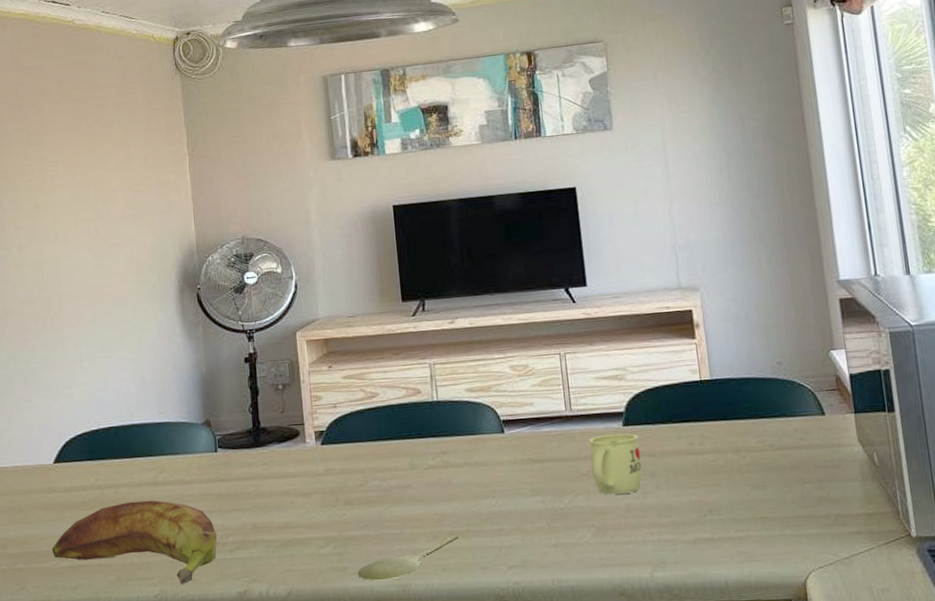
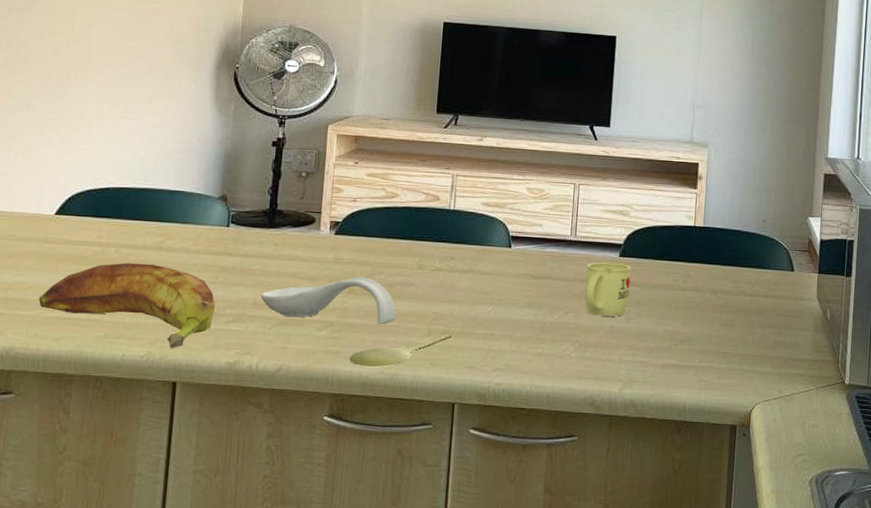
spoon rest: none [258,485,398,538] -> present [260,277,396,325]

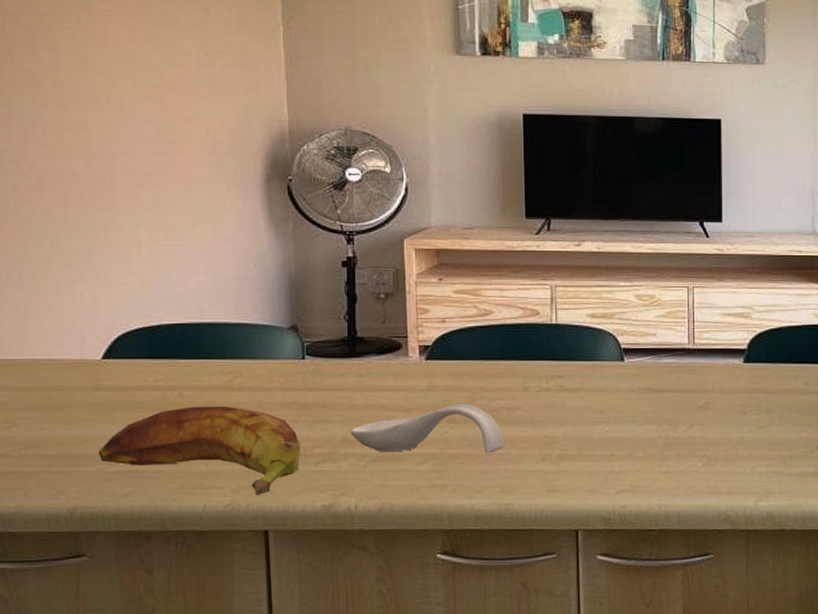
spoon: present [349,334,452,368] -> none [457,458,568,499]
mug: present [584,262,631,317] -> none [709,369,758,427]

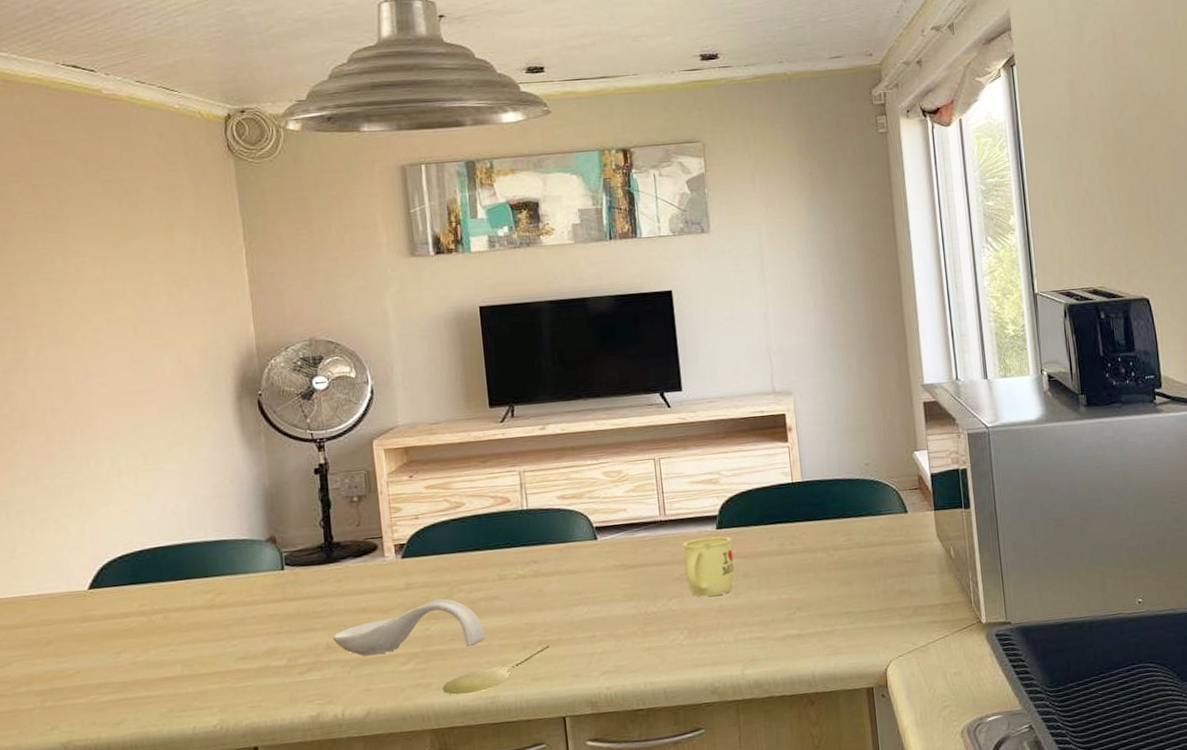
banana: present [97,405,302,496] -> none [88,624,286,713]
spoon: none [457,458,568,499] -> present [442,644,549,695]
mug: none [709,369,758,427] -> present [682,536,735,597]

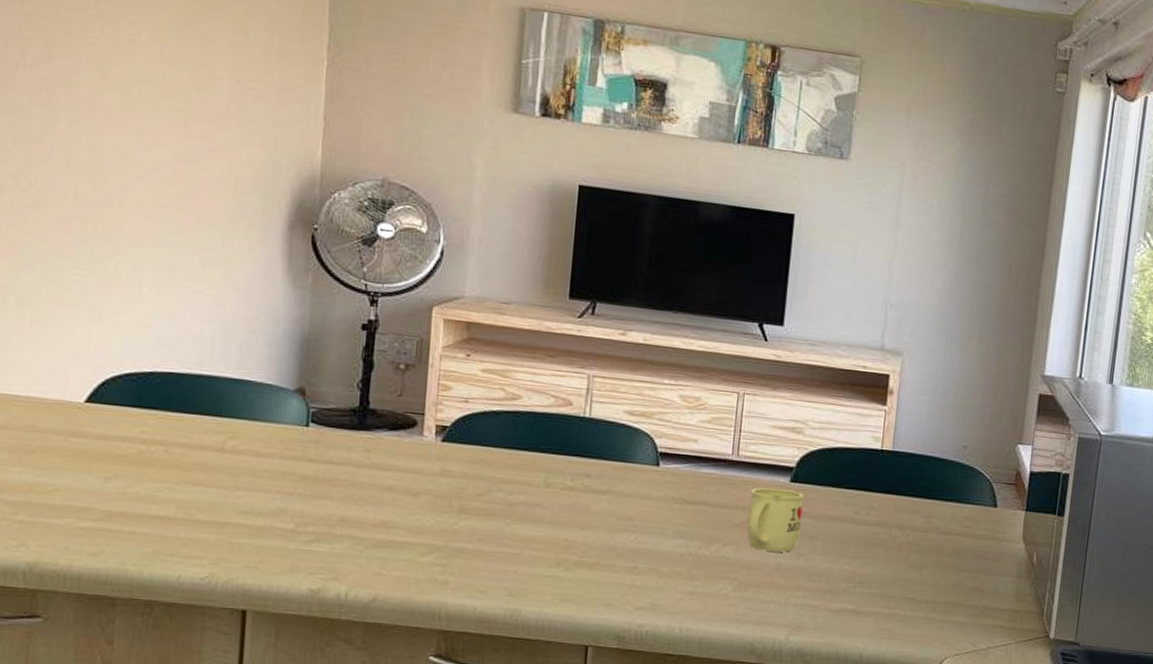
spoon rest: present [332,598,485,656] -> none [349,493,518,552]
spoon: present [442,644,549,695] -> none [460,565,586,601]

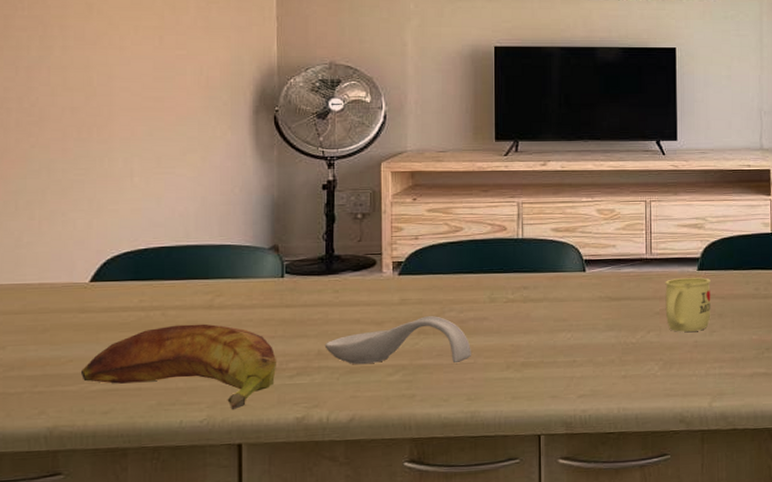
banana: none [68,465,294,572] -> present [80,323,277,411]
spoon rest: none [349,493,518,552] -> present [324,316,471,365]

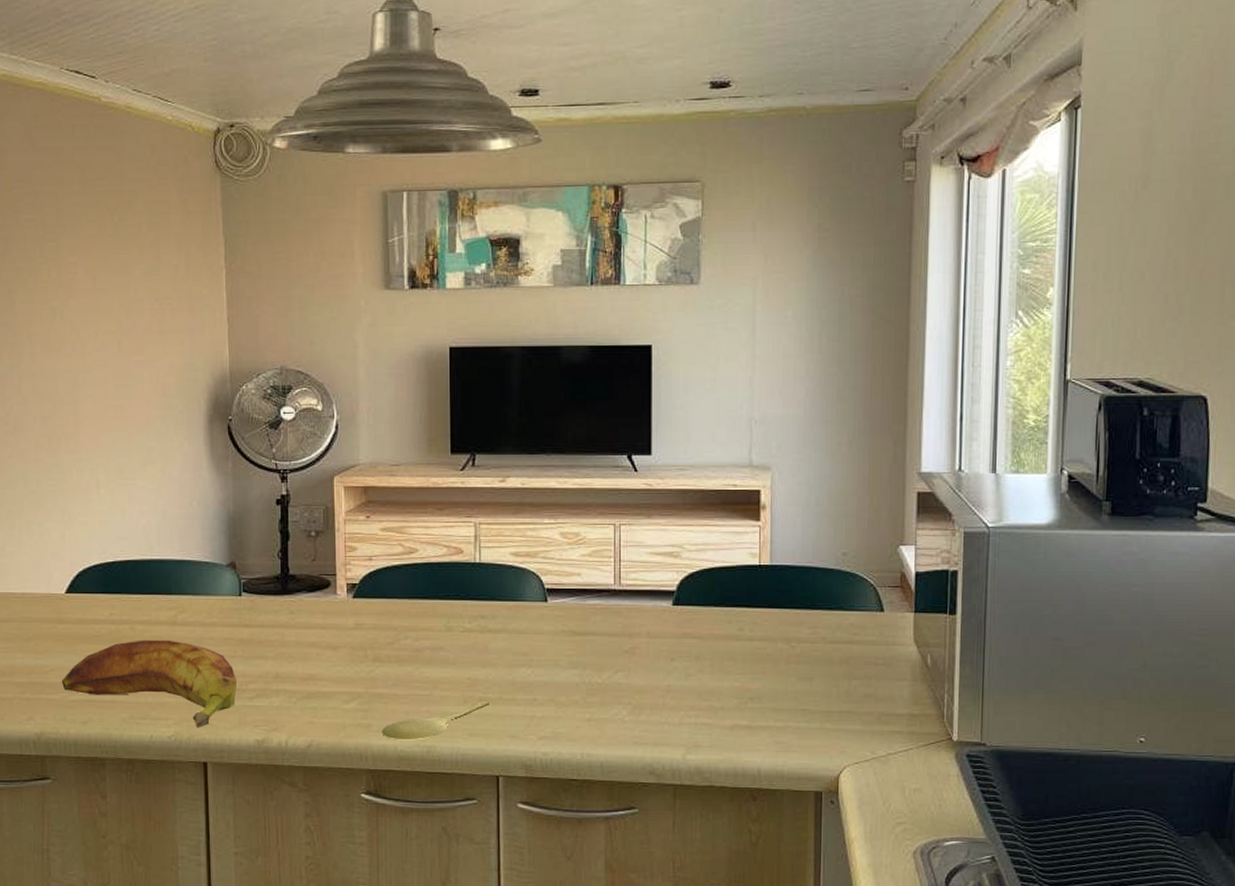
spoon rest: present [324,316,471,365] -> none [282,643,427,695]
spoon: none [425,366,531,408] -> present [381,701,489,740]
mug: present [665,277,711,332] -> none [635,612,687,674]

